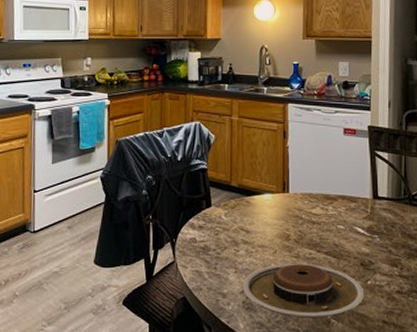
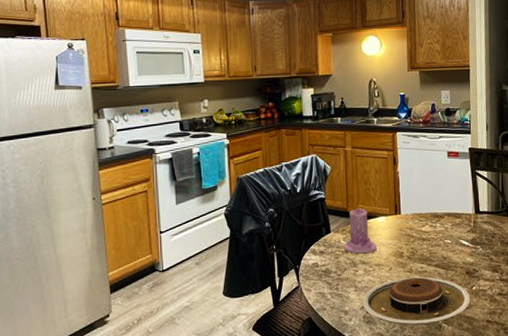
candle: none [224,178,261,233] -> present [343,204,377,254]

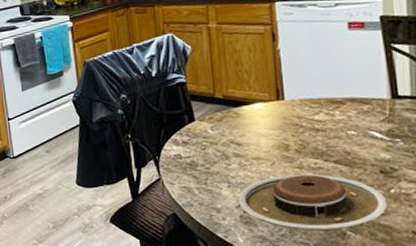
candle: present [343,204,377,254] -> none [211,89,254,146]

